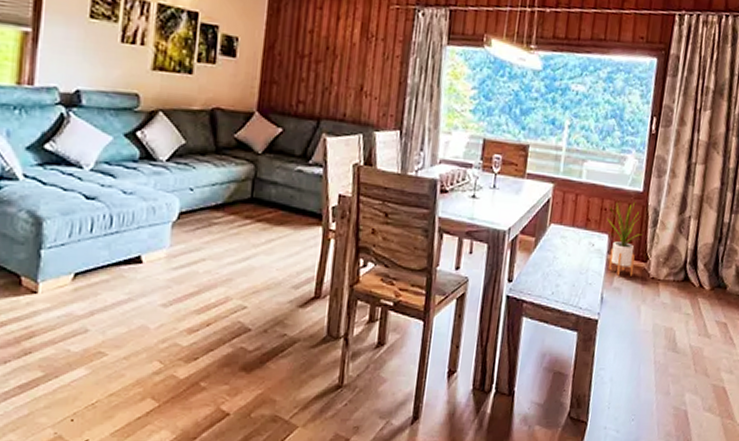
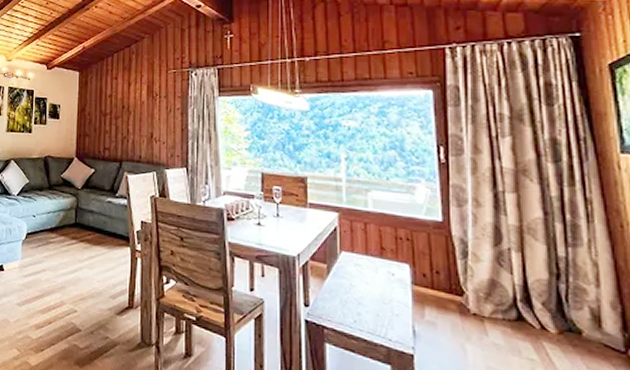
house plant: present [606,202,642,276] -> none [404,232,451,311]

